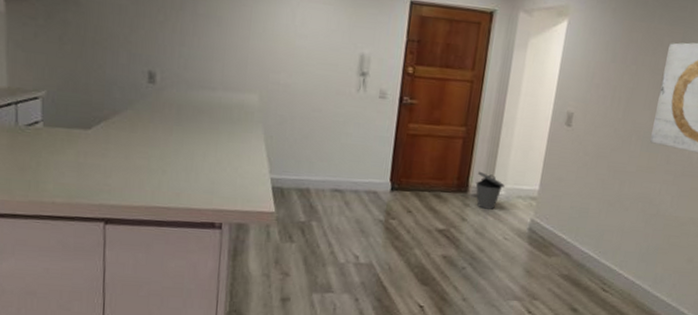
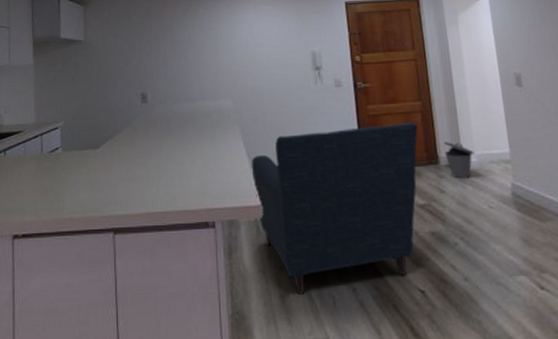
chair: none [270,143,456,300] -> present [252,121,418,295]

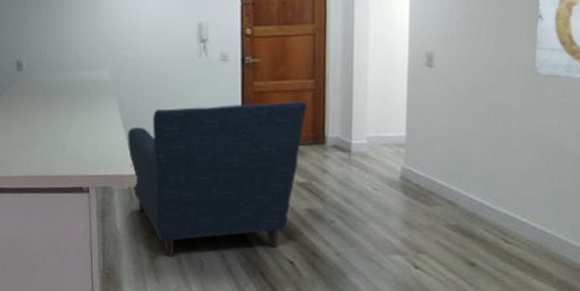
trash can: present [443,141,474,178] -> none [333,121,366,160]

